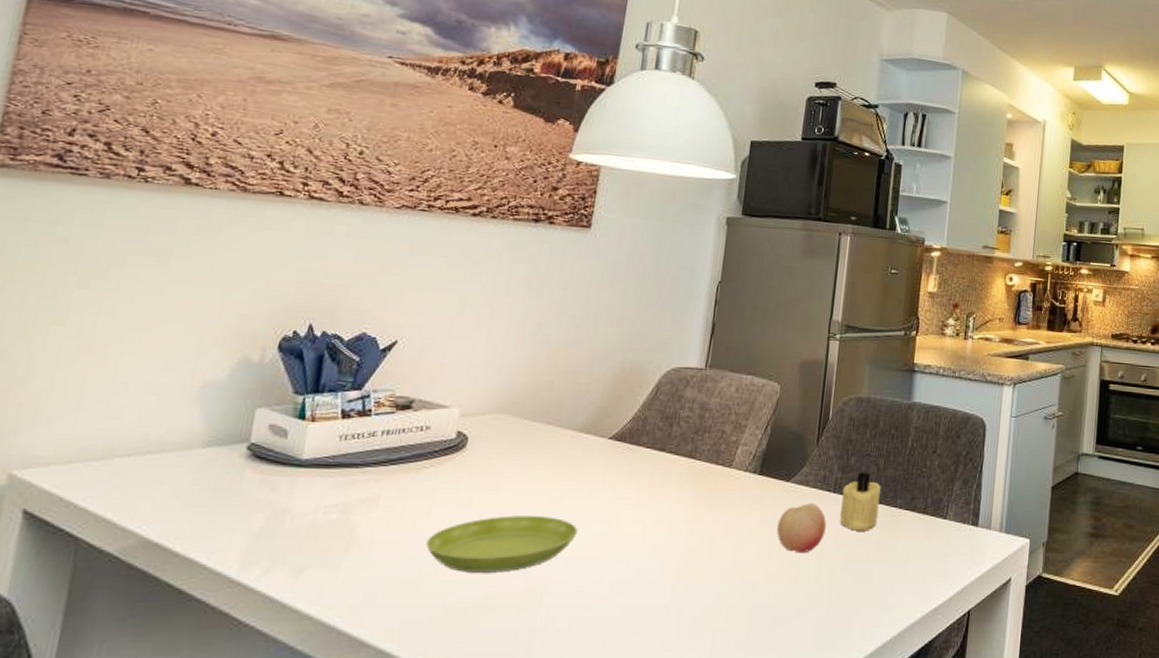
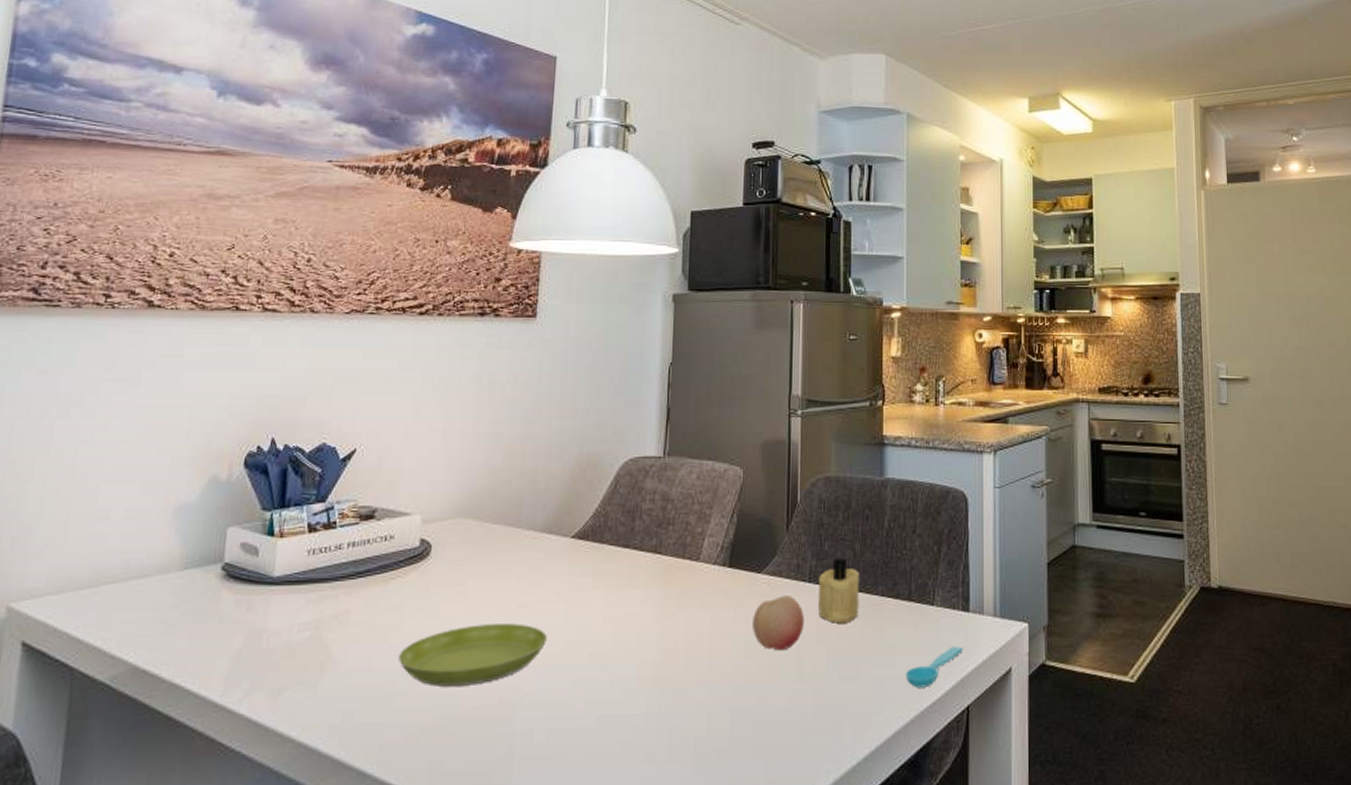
spoon: none [915,556,970,592] -> present [905,646,963,688]

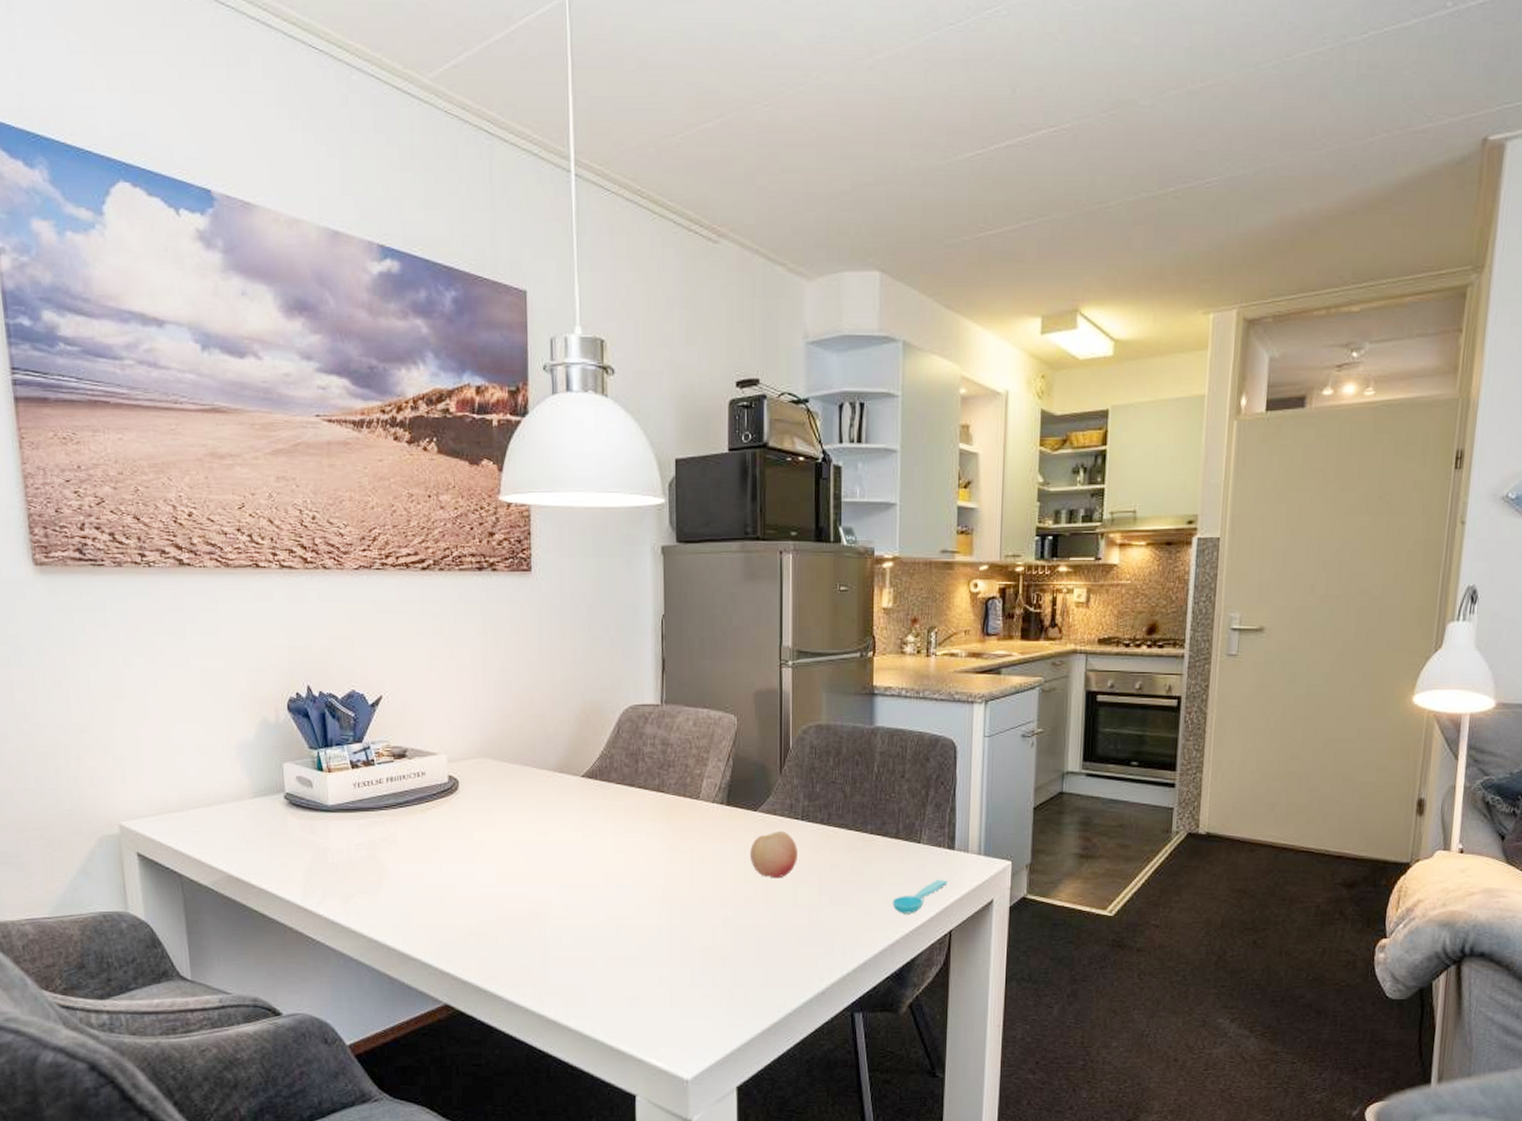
saucer: present [398,623,547,687] -> none [442,849,567,898]
candle: present [817,559,859,623] -> none [810,800,849,857]

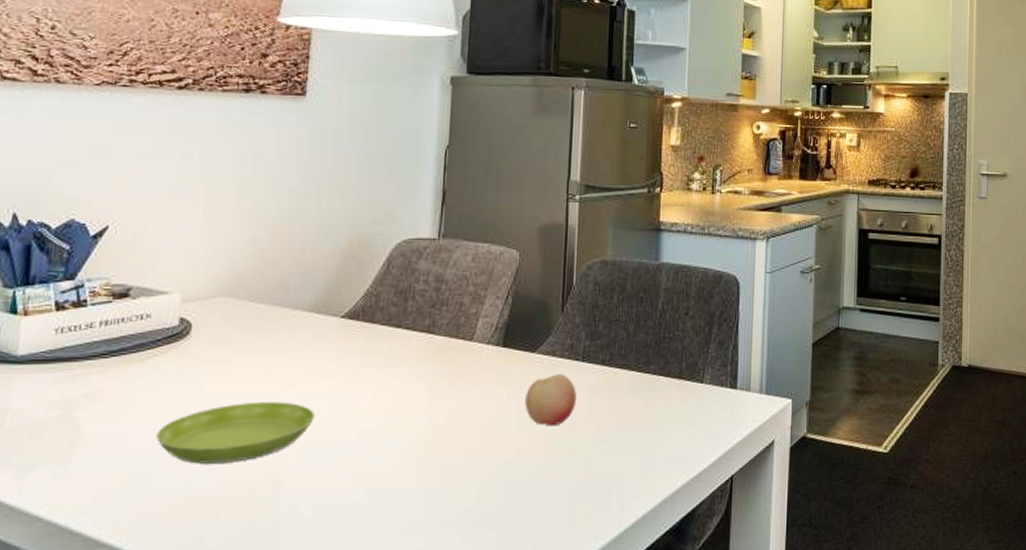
saucer: none [442,849,567,898] -> present [156,402,315,464]
spoon: present [892,879,948,914] -> none [673,420,730,460]

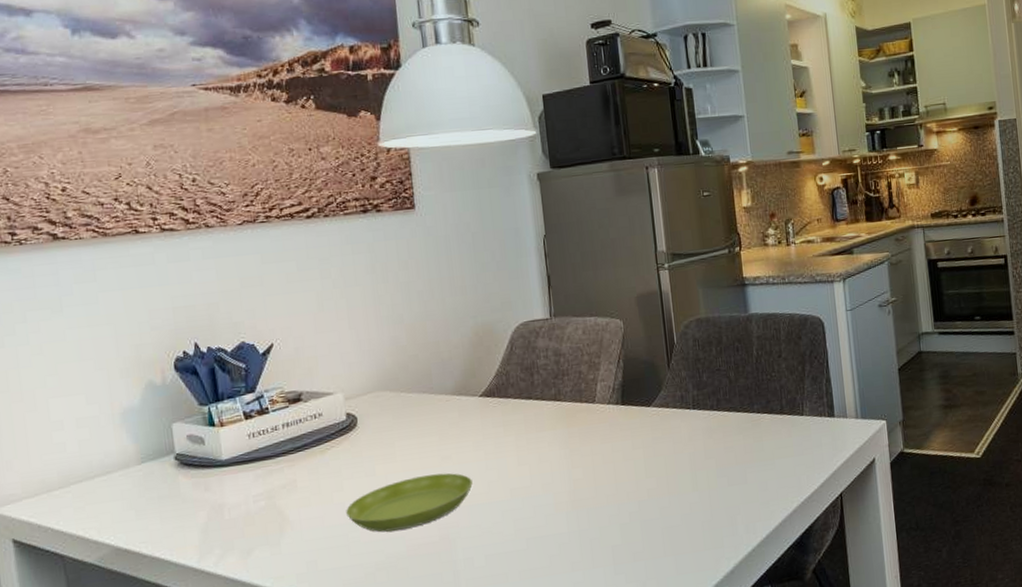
fruit: present [525,374,577,427] -> none [648,422,694,469]

